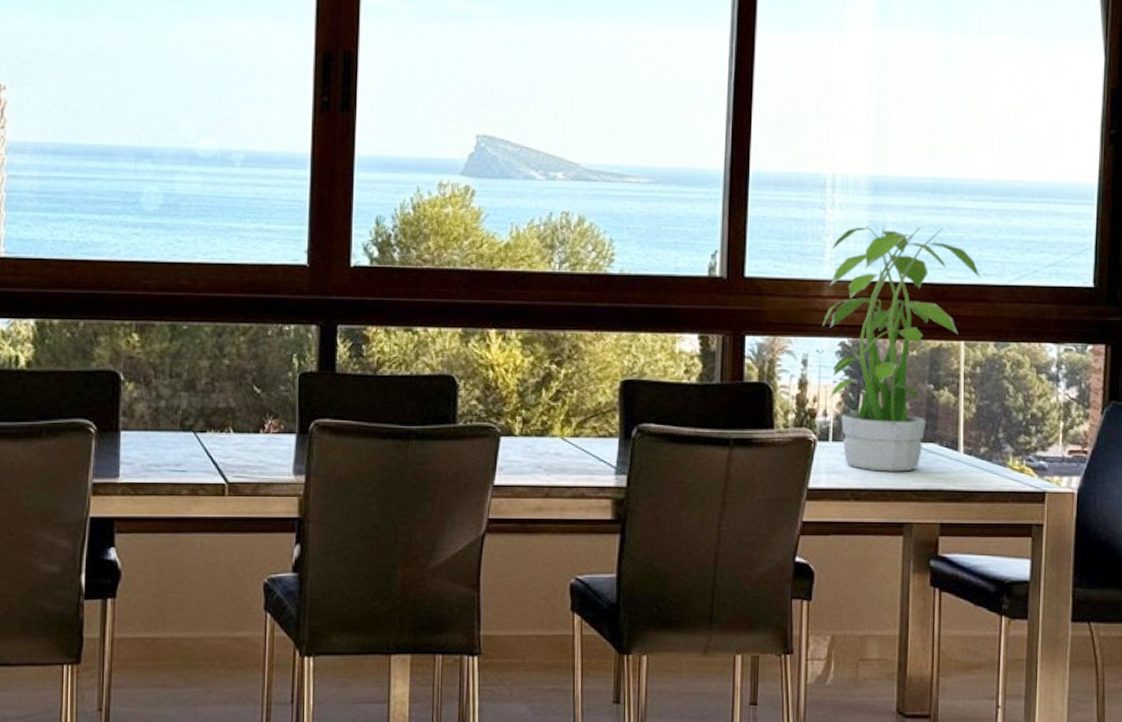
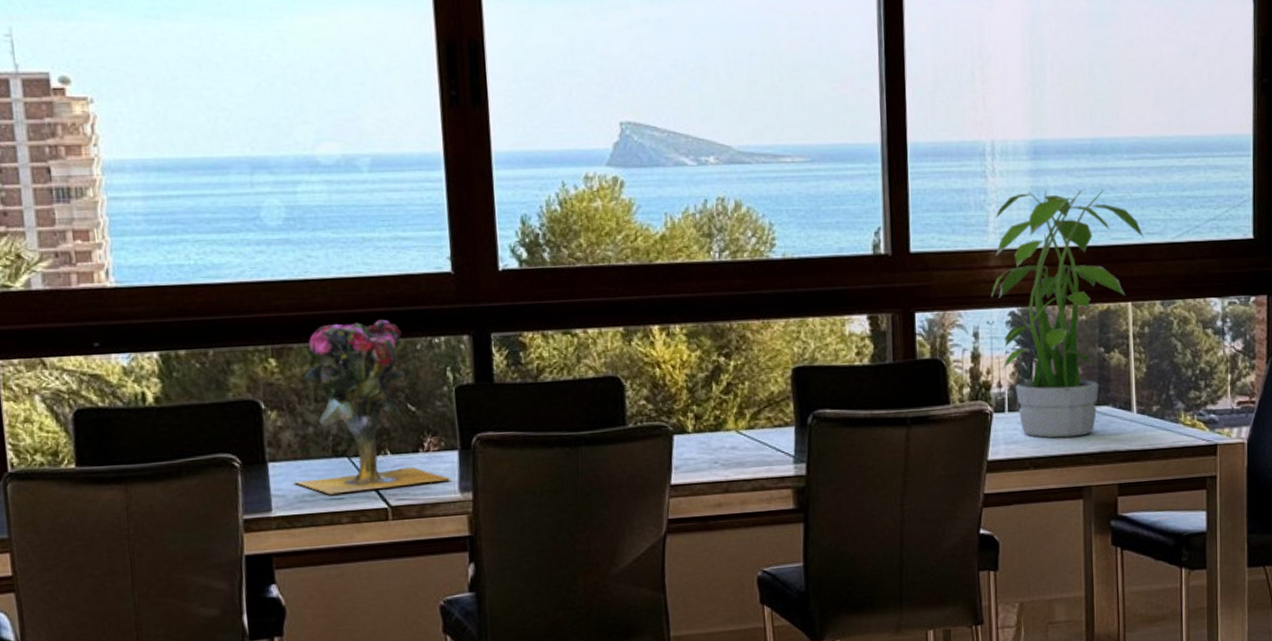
vase: none [142,304,288,466] -> present [294,319,452,495]

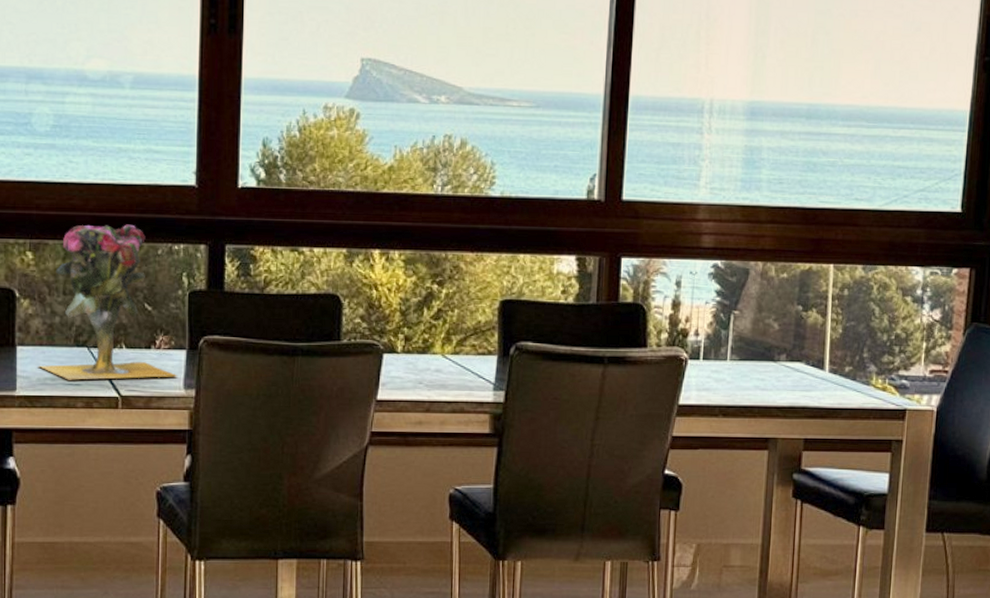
potted plant: present [991,189,1144,438] -> none [696,150,852,390]

